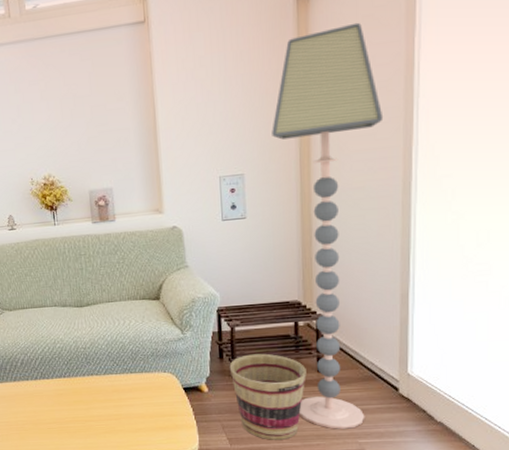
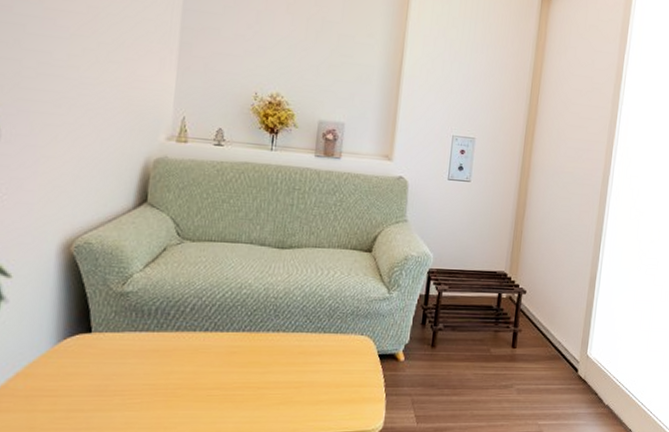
basket: present [229,353,306,440] -> none [430,323,502,419]
floor lamp: present [272,22,384,429] -> none [488,25,595,409]

